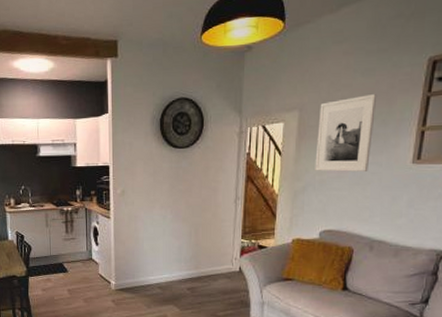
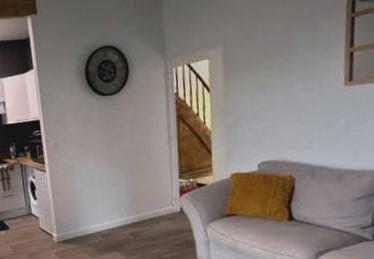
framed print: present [315,94,378,172] -> none [243,21,301,104]

